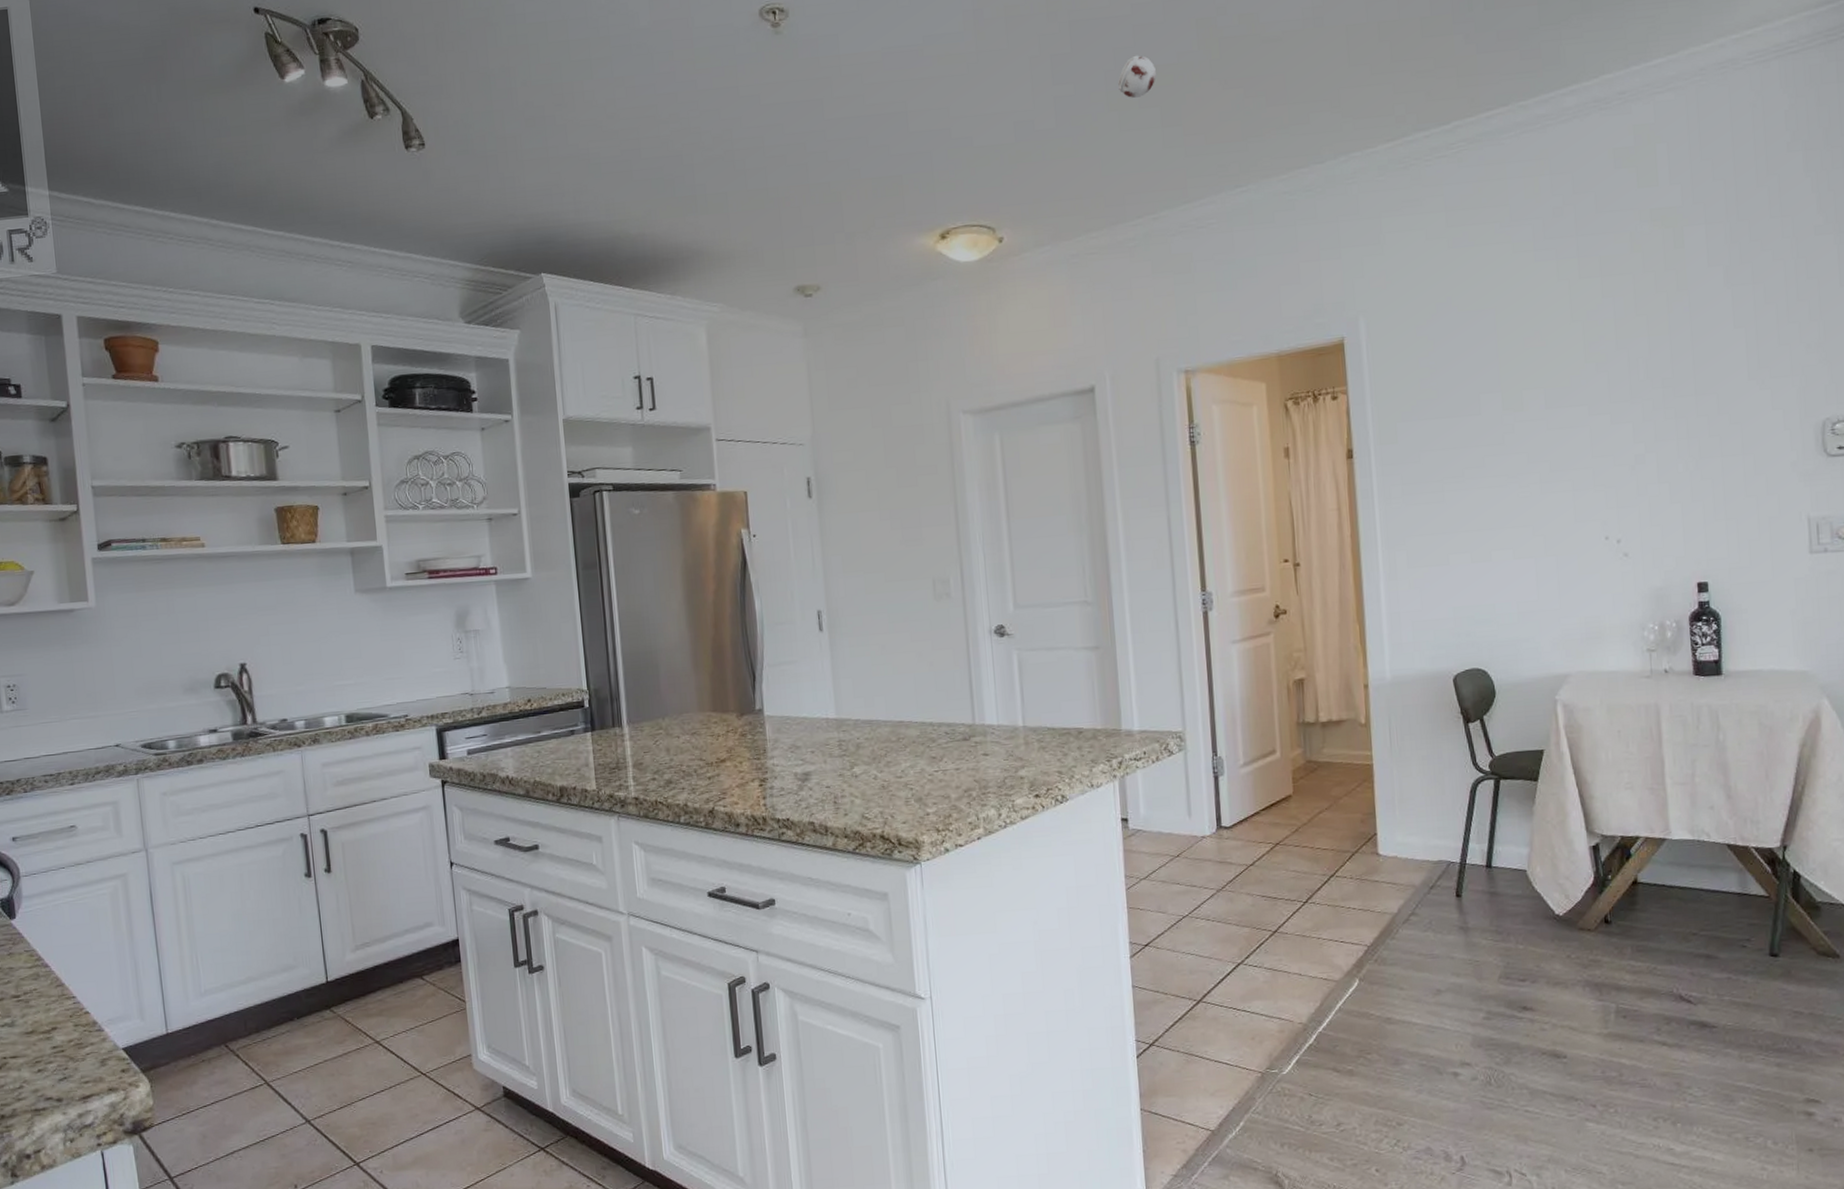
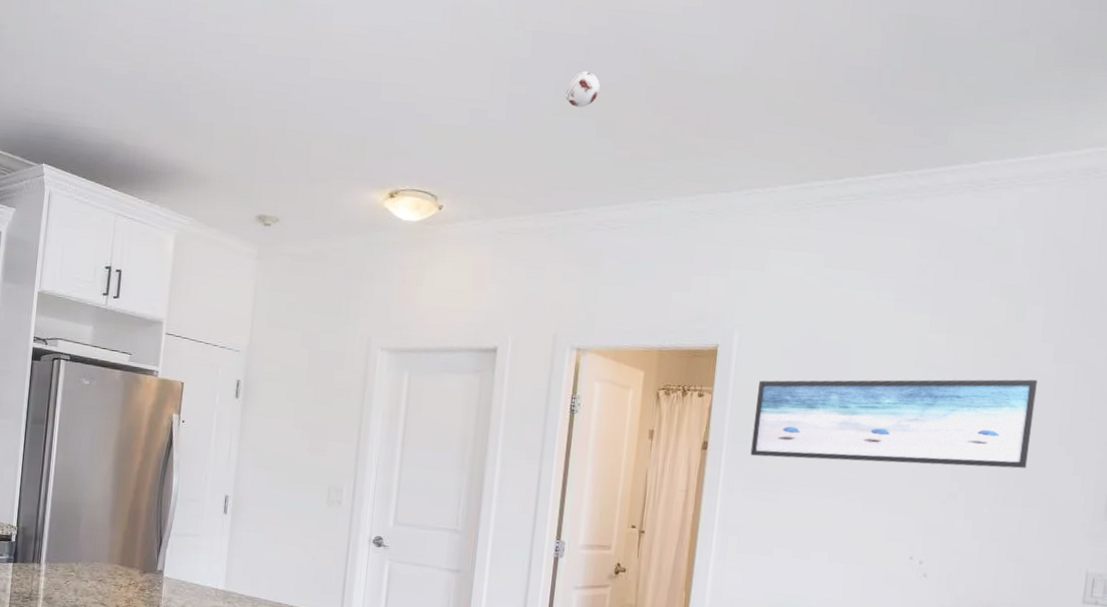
wall art: none [1398,310,1718,456] -> present [750,379,1038,469]

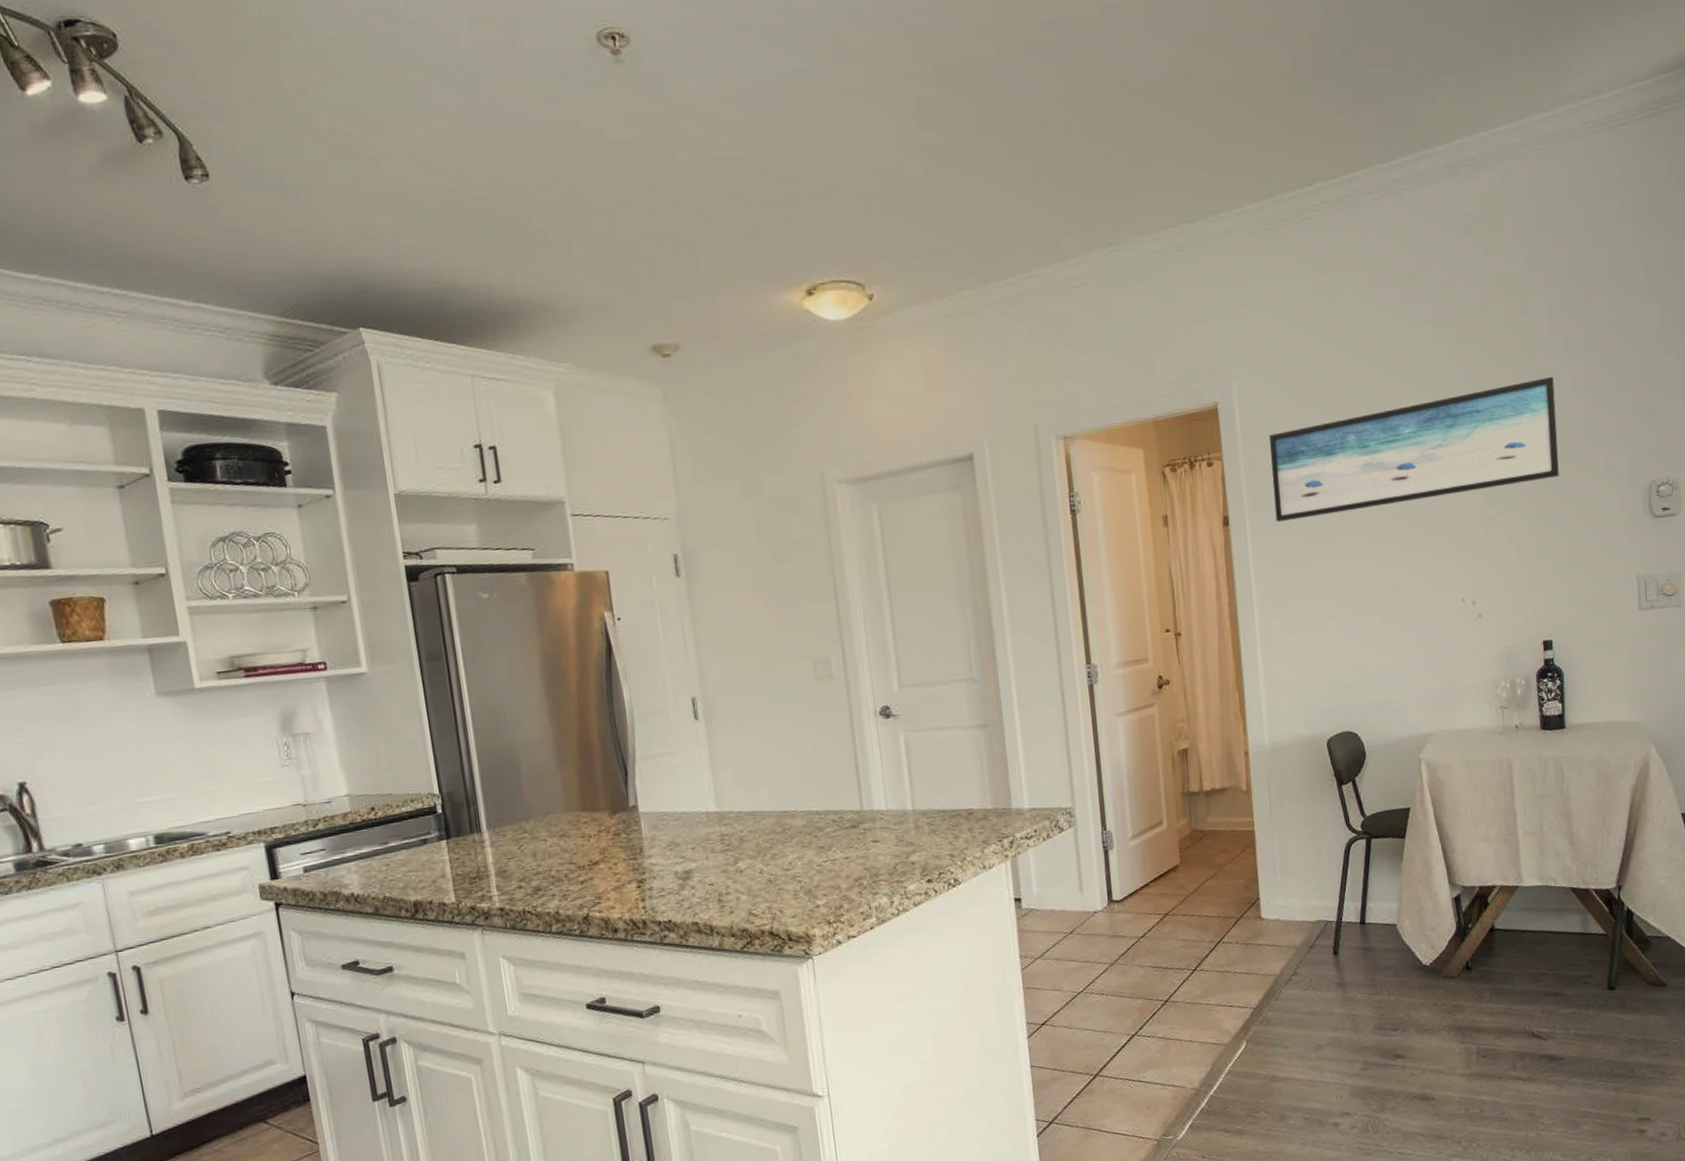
smoke detector: present [565,70,600,108] -> none [986,102,1025,149]

